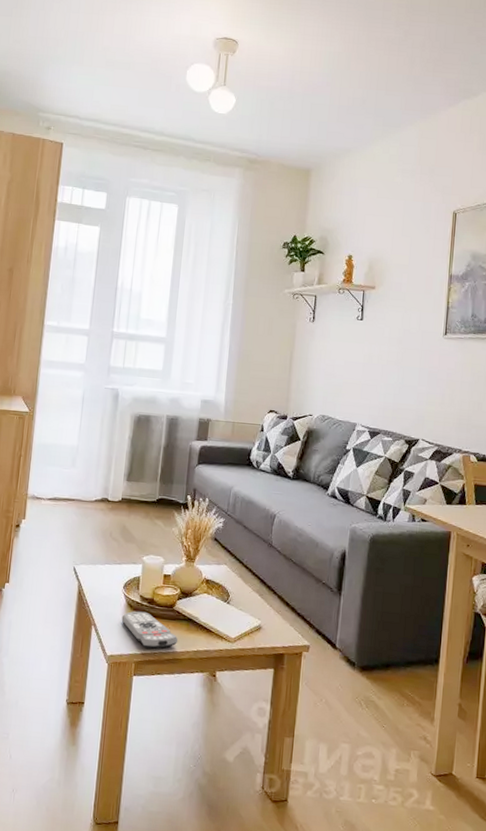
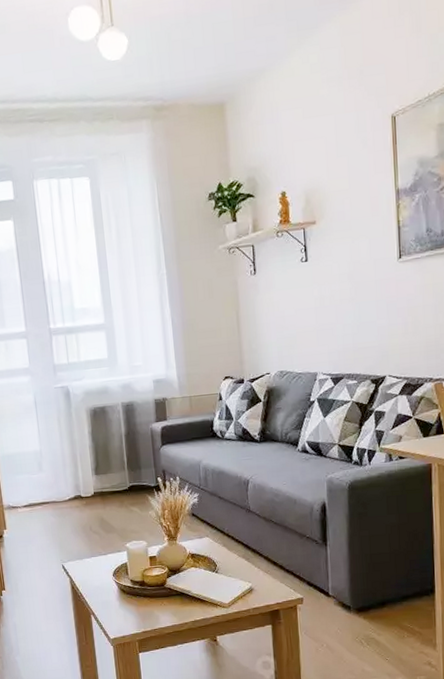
remote control: present [121,611,178,649] -> none [117,594,175,626]

